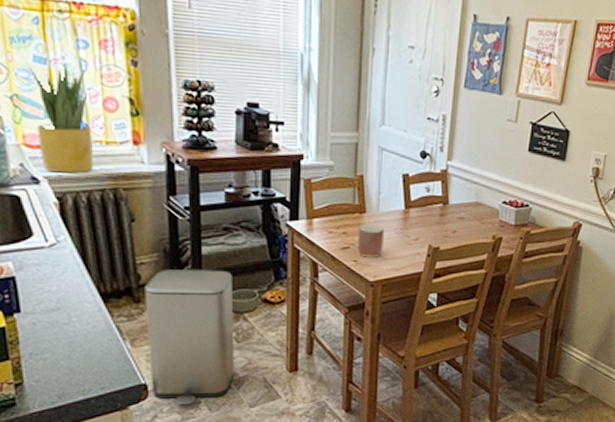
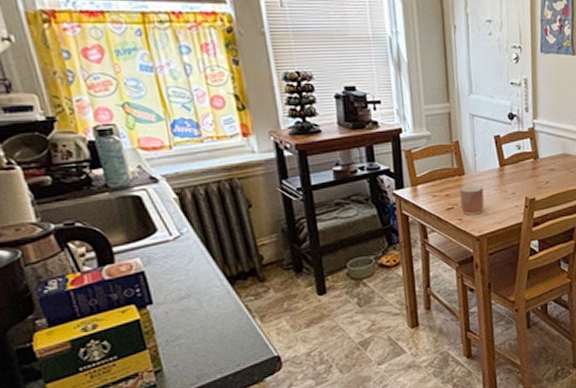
planter: present [25,62,94,174] -> none [133,69,208,171]
pedal bin: present [145,268,235,404] -> none [268,242,361,371]

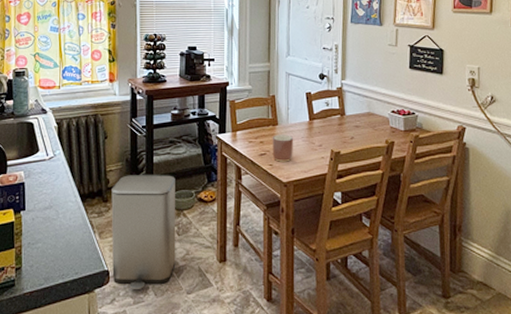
pedal bin: none [268,242,361,371] -> present [111,174,176,289]

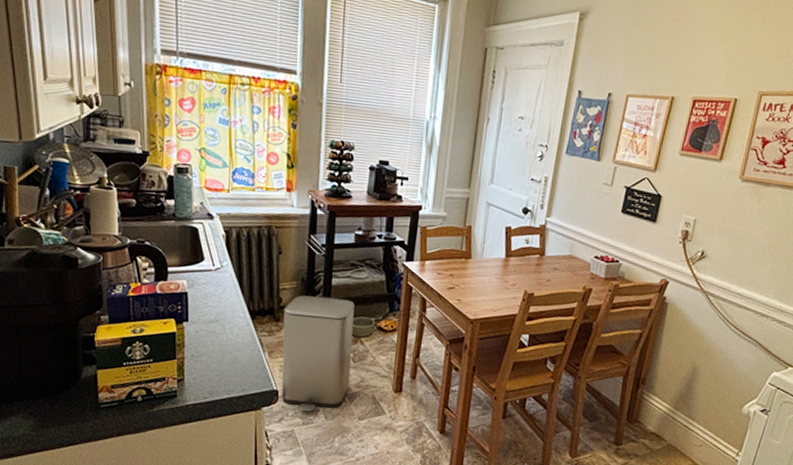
mug: present [272,135,294,162] -> none [461,269,487,299]

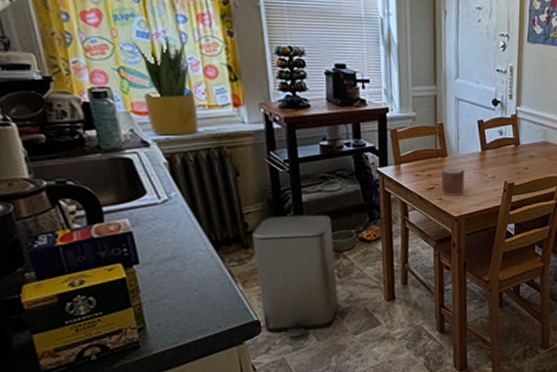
planter: none [213,123,257,213] -> present [129,36,199,136]
mug: none [461,269,487,299] -> present [441,166,465,196]

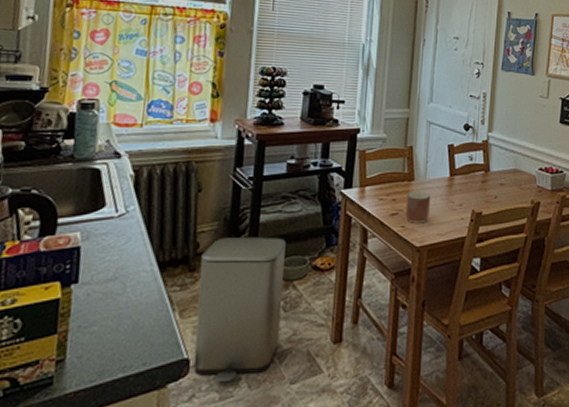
planter: present [129,36,199,136] -> none [126,54,179,148]

